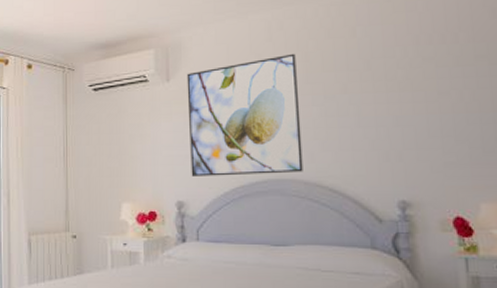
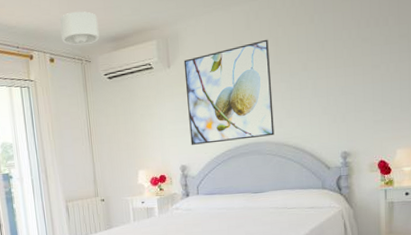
ceiling light: none [42,14,87,51] -> present [59,11,100,45]

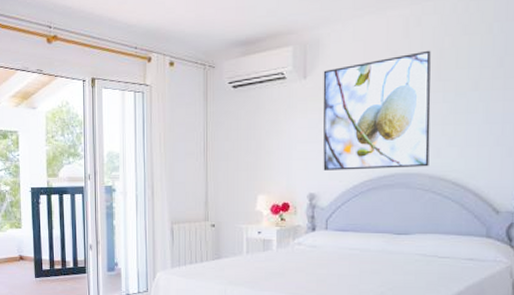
ceiling light: present [59,11,100,45] -> none [184,10,228,48]

